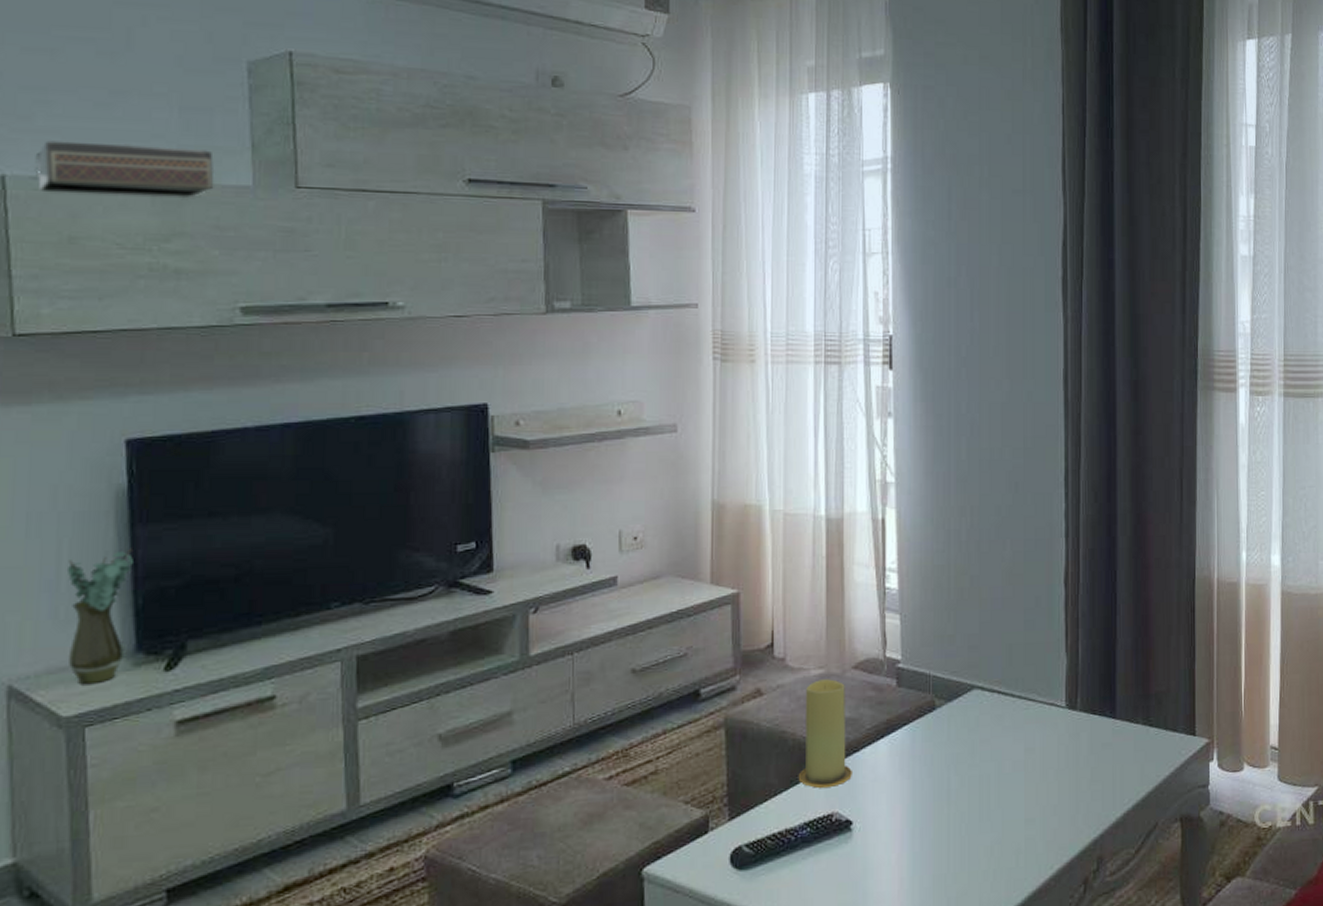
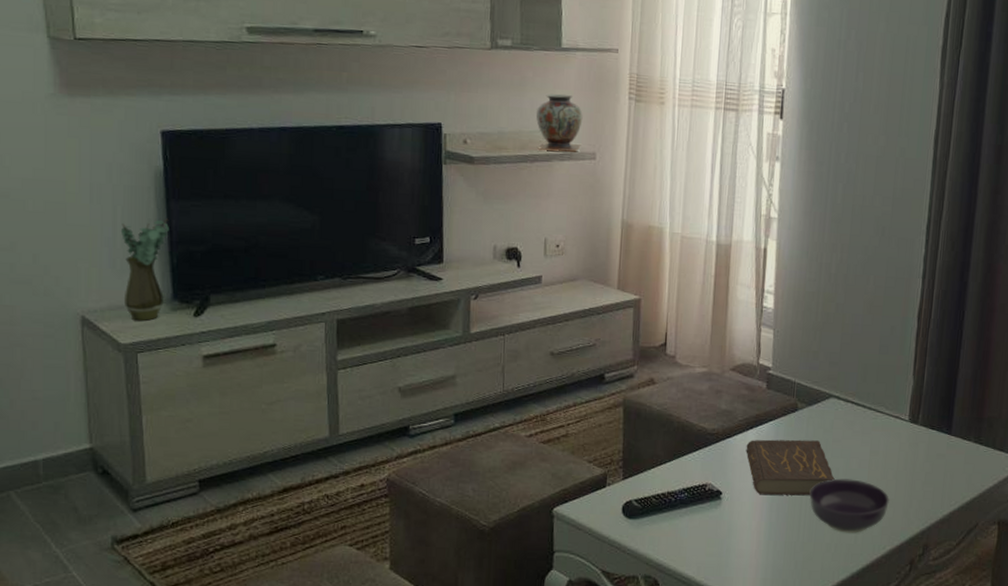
decorative vase: none [602,359,660,427] -> present [535,93,583,152]
candle: present [798,679,852,788] -> none [680,376,725,463]
book: none [877,743,986,820] -> present [746,439,835,496]
bowl: none [957,786,1052,855] -> present [809,478,889,533]

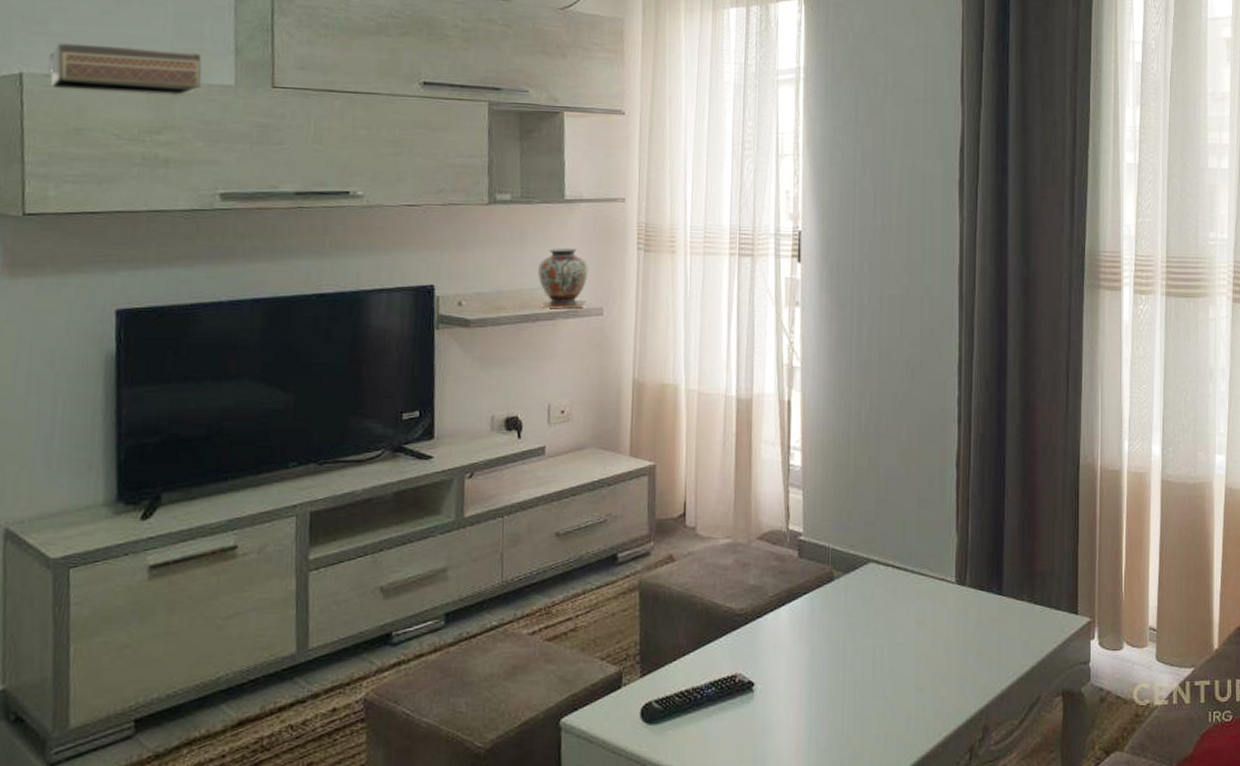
vase: present [121,218,169,321] -> none [57,408,118,529]
book: present [746,439,835,496] -> none [779,613,879,683]
bowl: present [809,478,889,533] -> none [852,655,941,720]

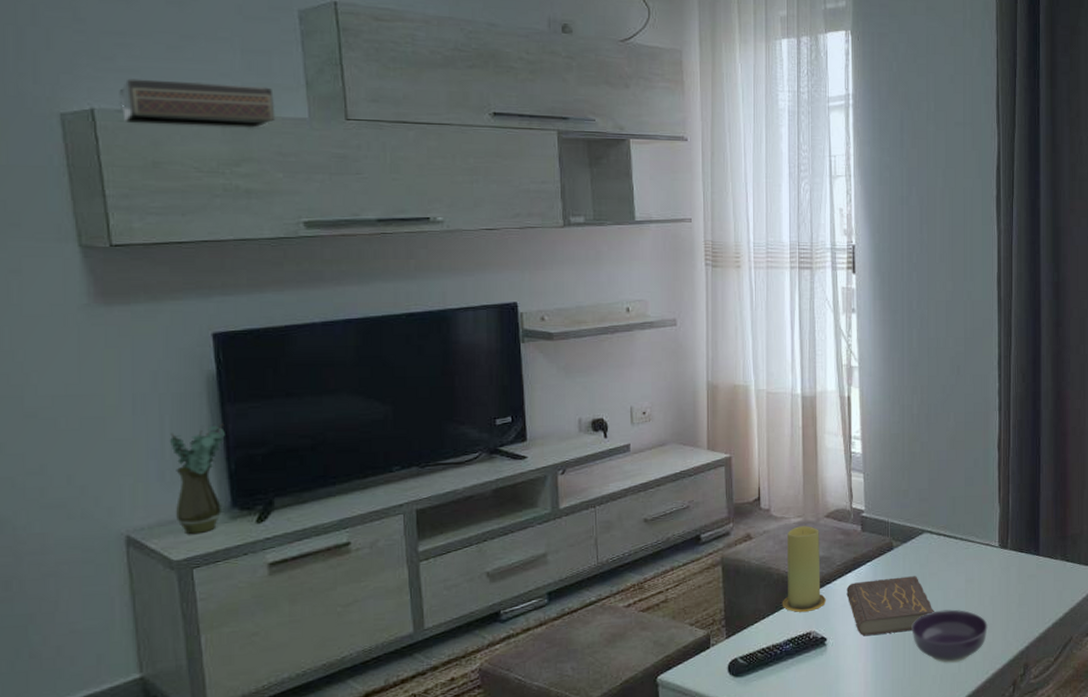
vase: none [57,408,118,529] -> present [170,423,225,534]
decorative vase: present [537,247,589,310] -> none [613,265,661,322]
candle: none [705,548,755,650] -> present [782,526,826,612]
book: none [779,613,879,683] -> present [846,576,934,637]
bowl: none [852,655,941,720] -> present [911,609,988,663]

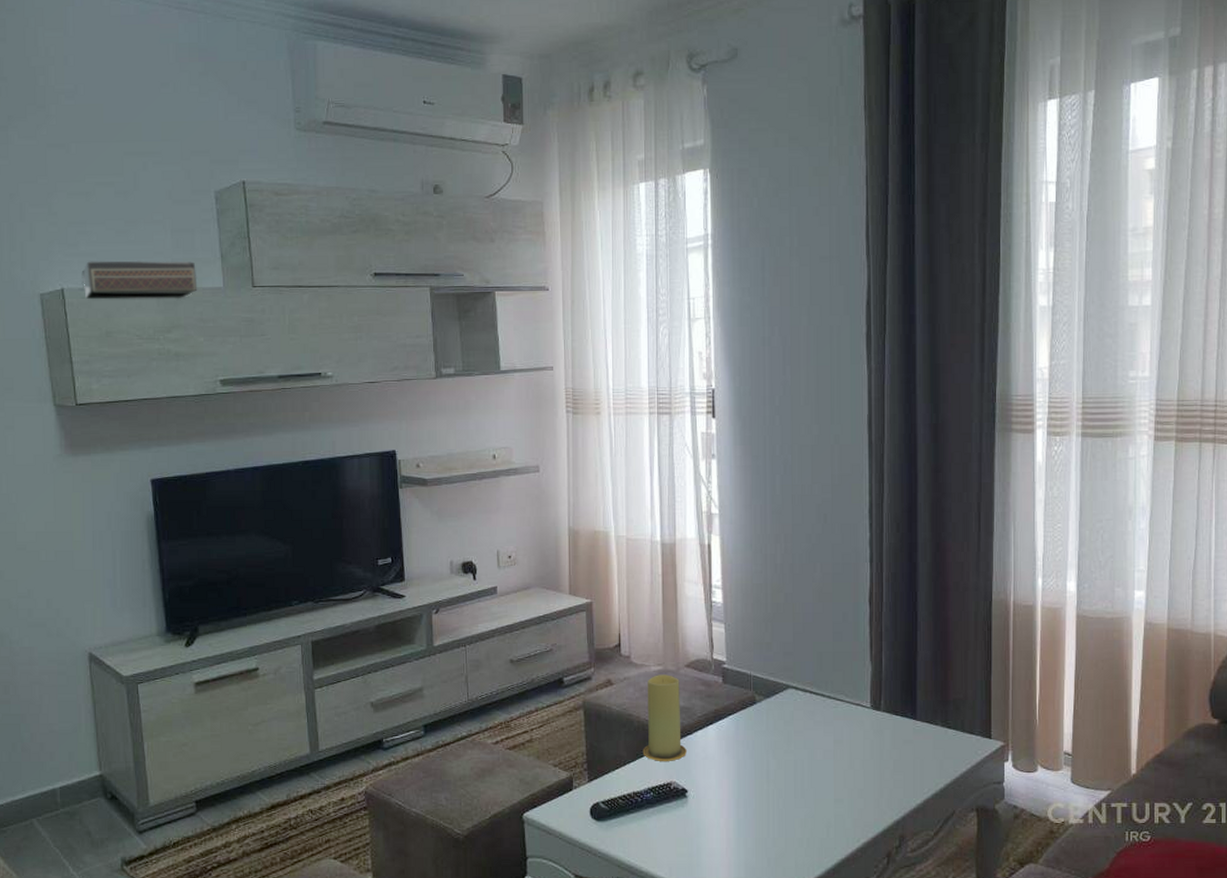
vase: present [170,423,225,534] -> none [120,558,161,653]
book: present [846,576,934,637] -> none [707,733,800,791]
bowl: present [911,609,988,663] -> none [776,771,859,827]

